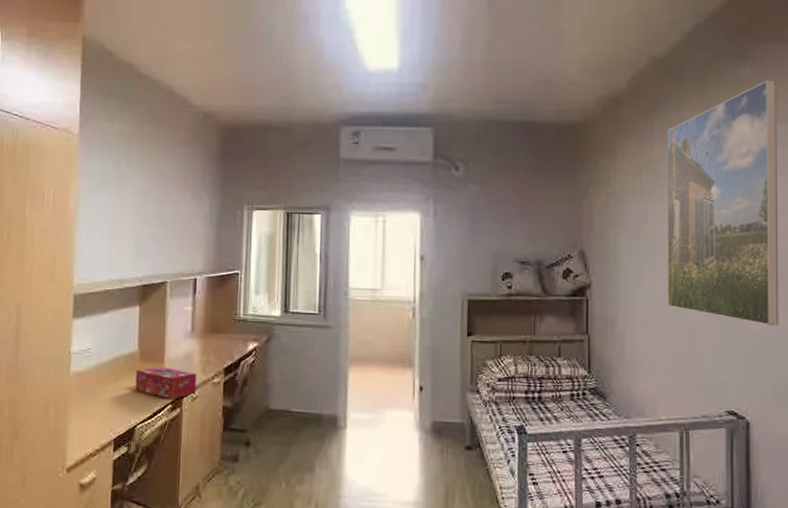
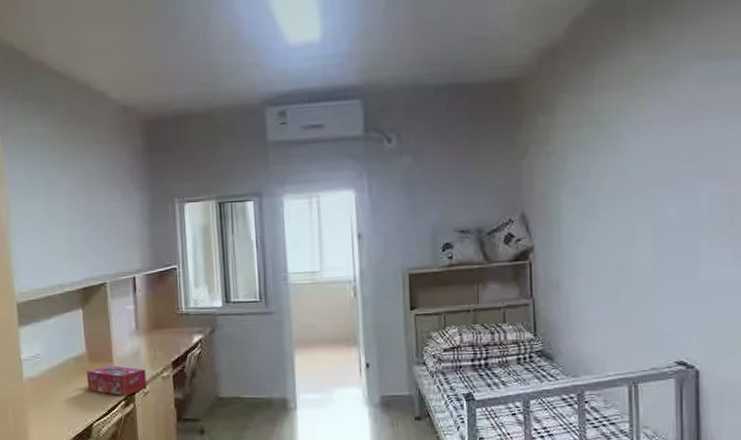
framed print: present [667,80,779,326] -> none [609,11,729,273]

